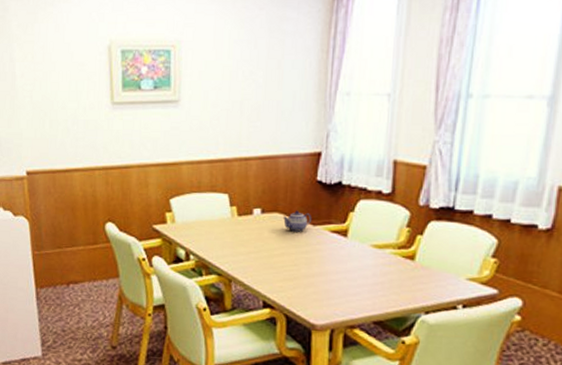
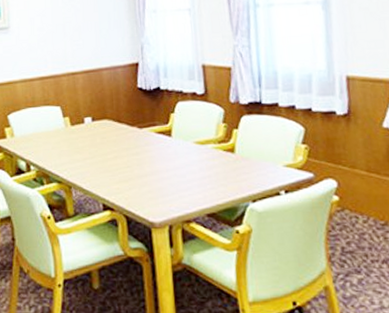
teapot: present [282,210,313,232] -> none [111,116,139,136]

